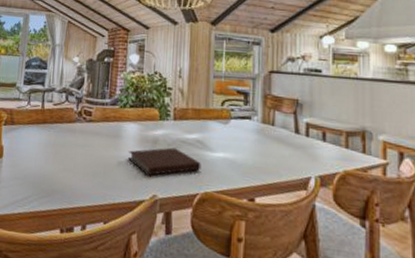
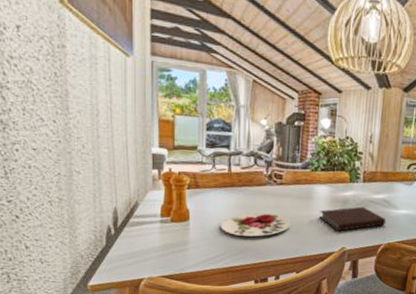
plate: none [30,151,99,178] -> present [220,213,291,237]

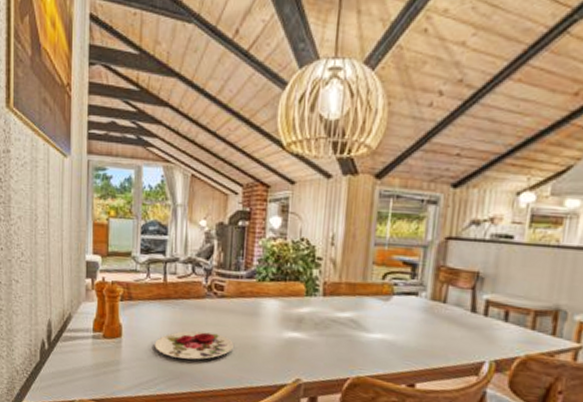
notebook: present [318,206,386,232] -> none [267,327,354,359]

